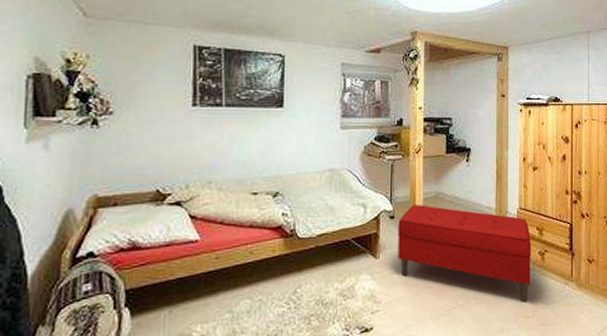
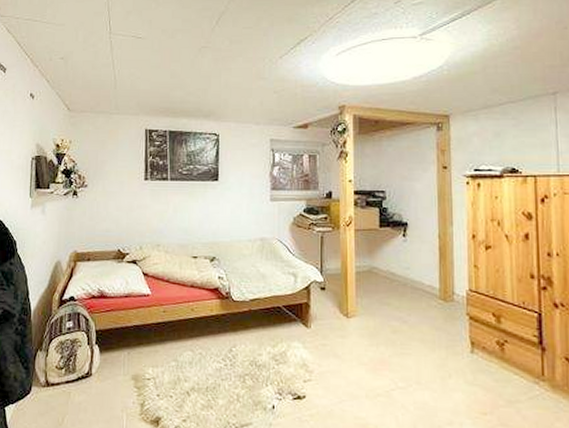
bench: present [398,204,532,303] -> none [329,277,487,397]

